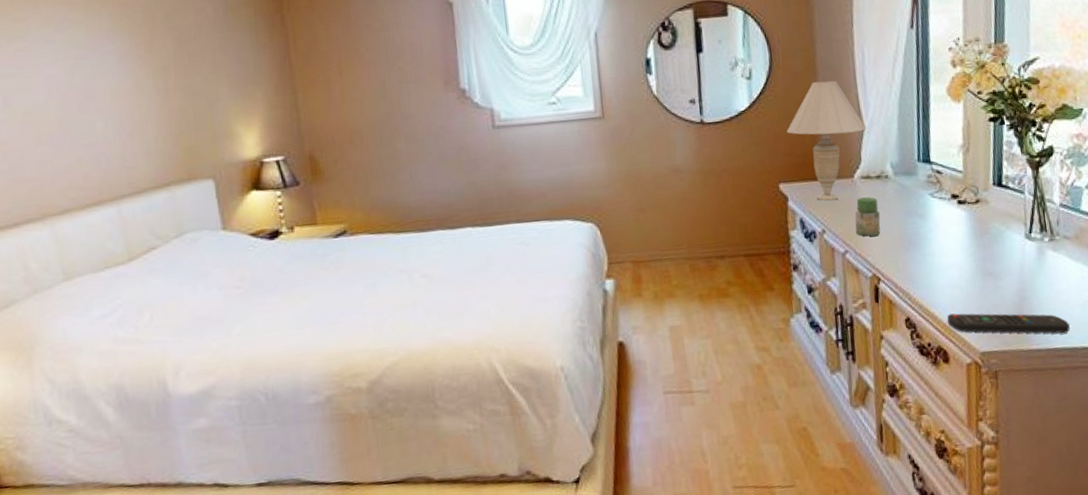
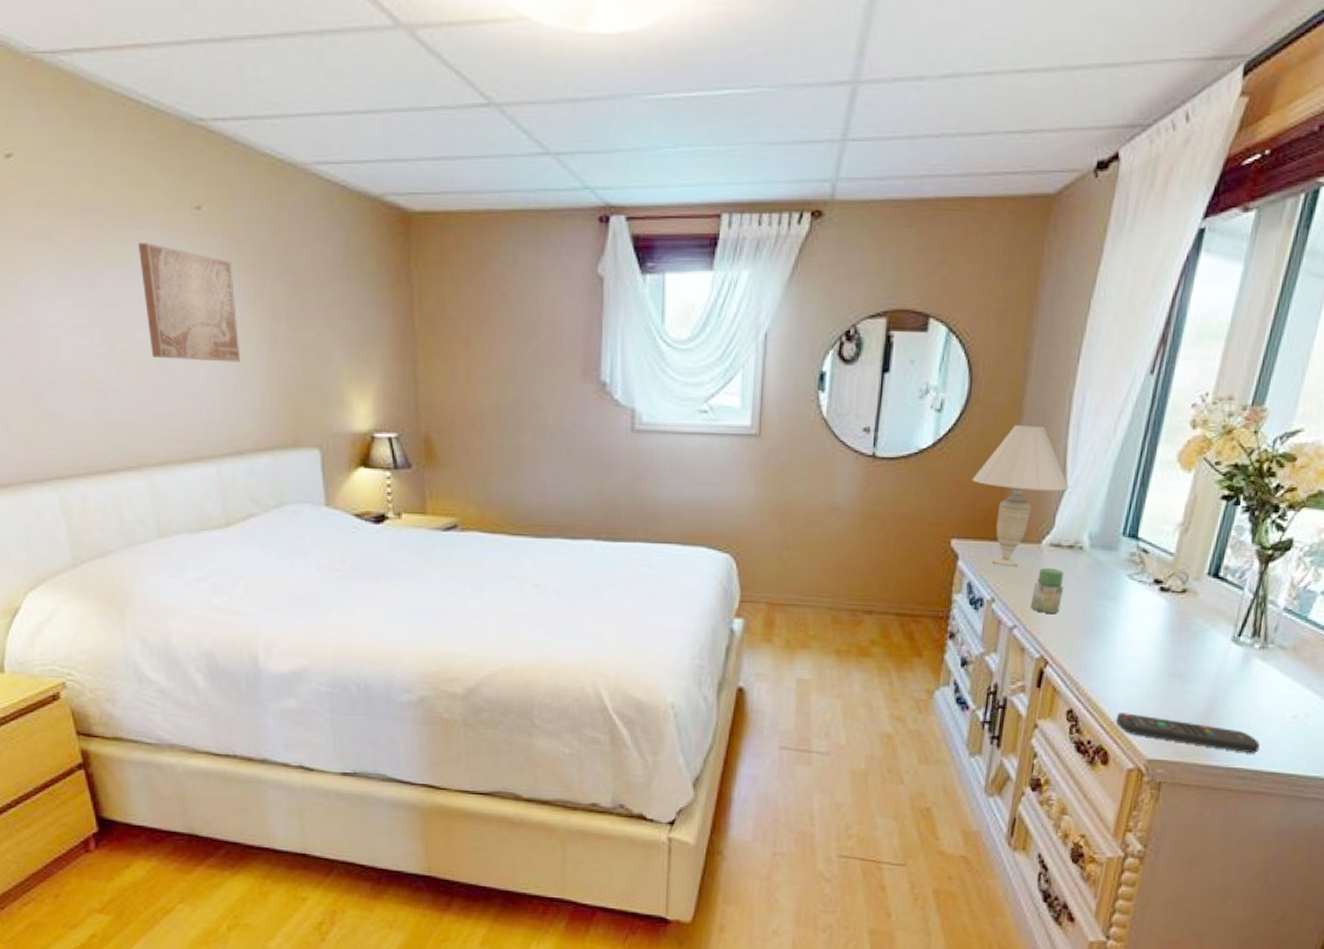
wall art: none [35,18,135,117] -> present [138,243,241,362]

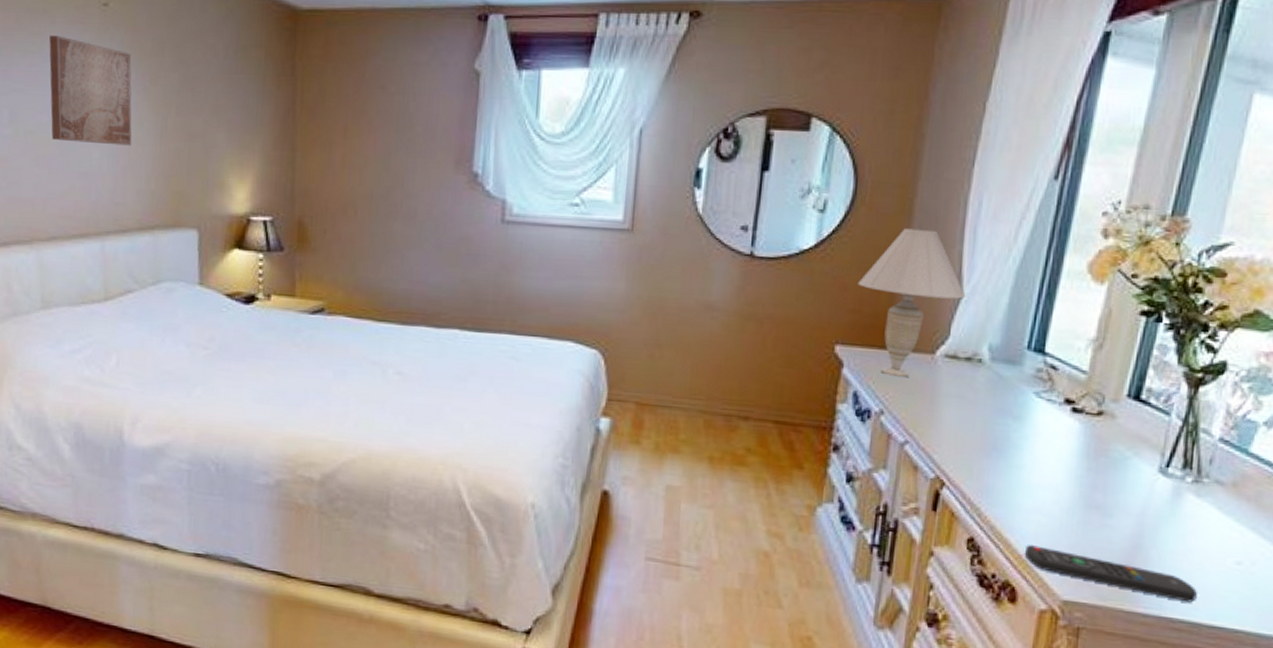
jar: present [1030,568,1065,613] -> none [923,380,962,430]

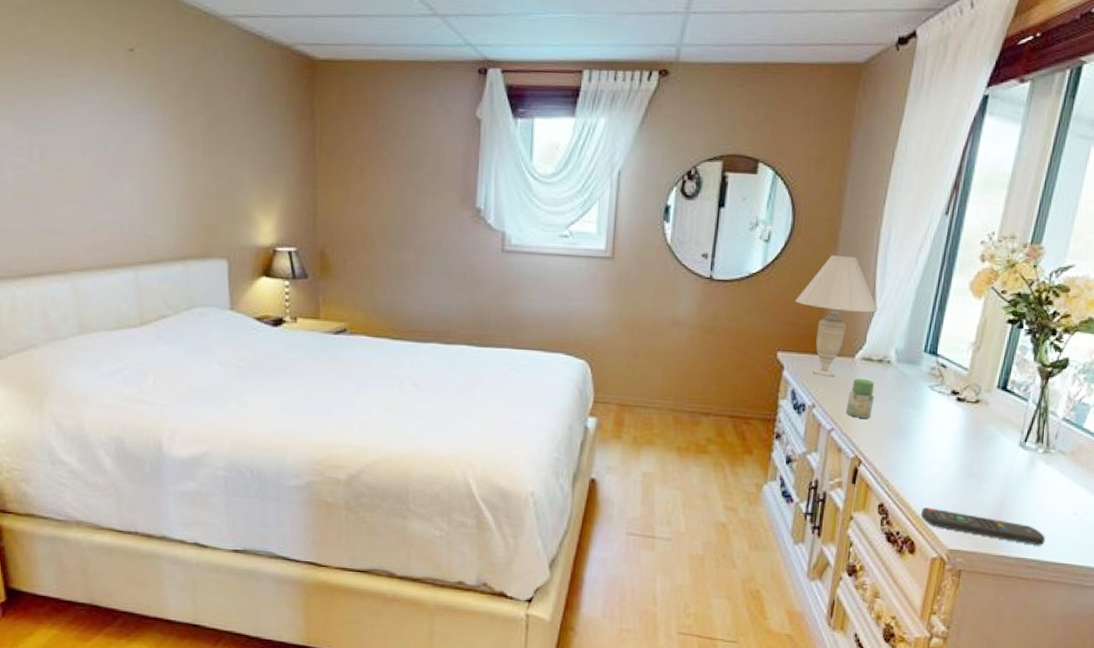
wall art: present [49,35,132,146] -> none [77,78,162,183]
jar: none [923,380,962,430] -> present [845,379,875,419]

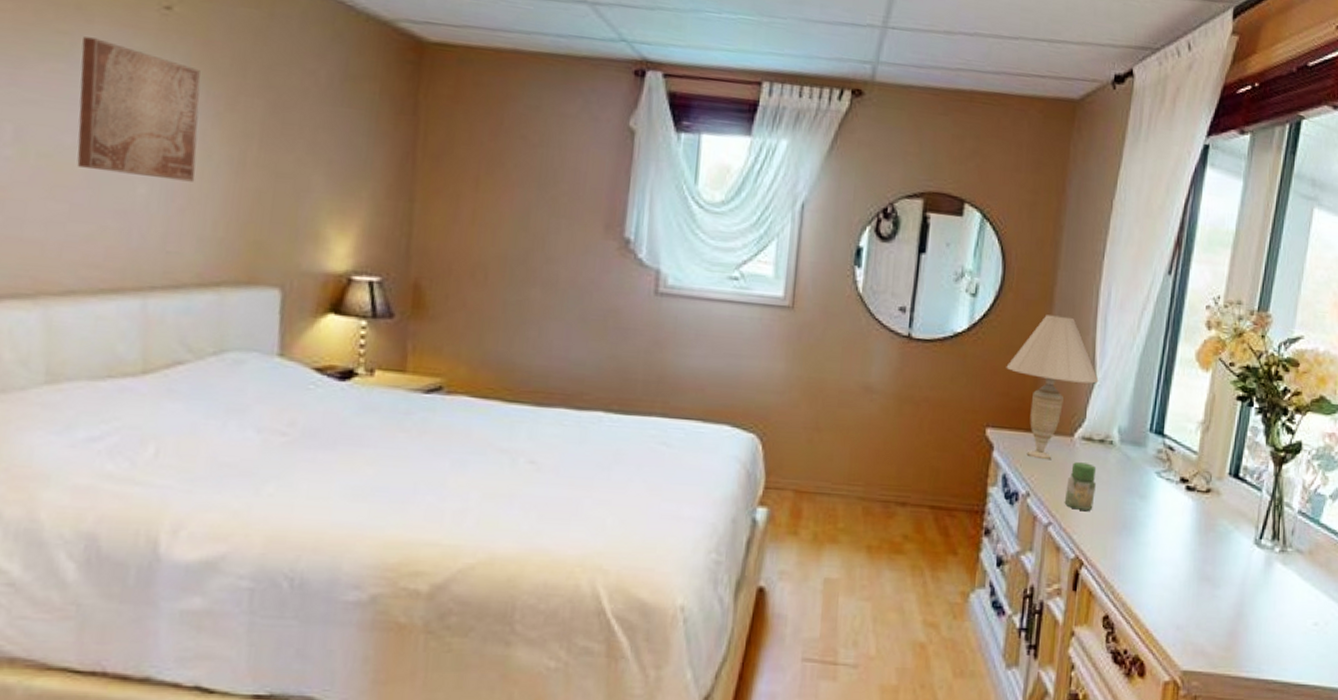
wall art: none [77,78,162,183] -> present [77,37,200,182]
remote control: present [920,507,1045,546] -> none [1150,619,1286,664]

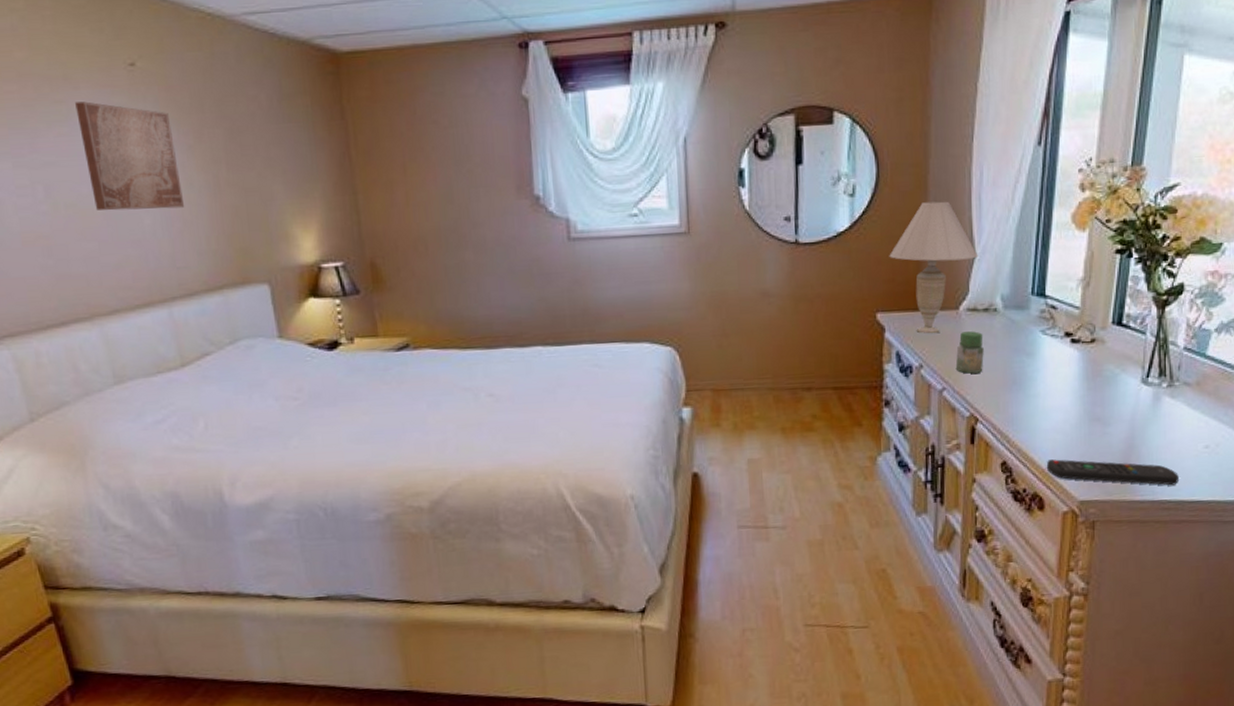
remote control: none [1150,619,1286,664] -> present [1046,459,1179,486]

